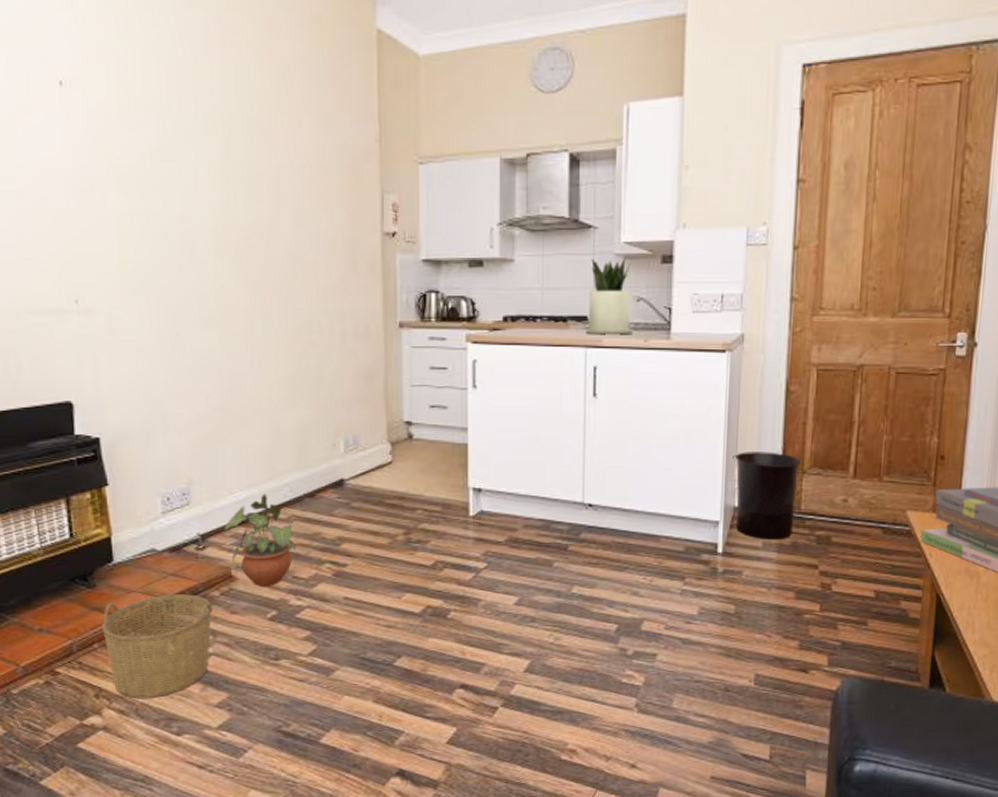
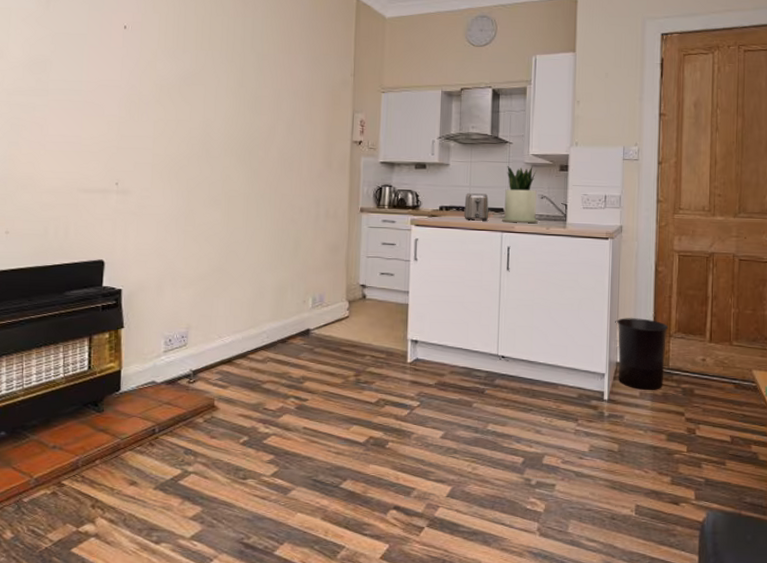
basket: present [101,594,213,699] -> none [104,420,196,510]
potted plant: present [224,493,296,586] -> none [211,339,268,416]
toaster: none [536,297,569,335] -> present [464,193,489,222]

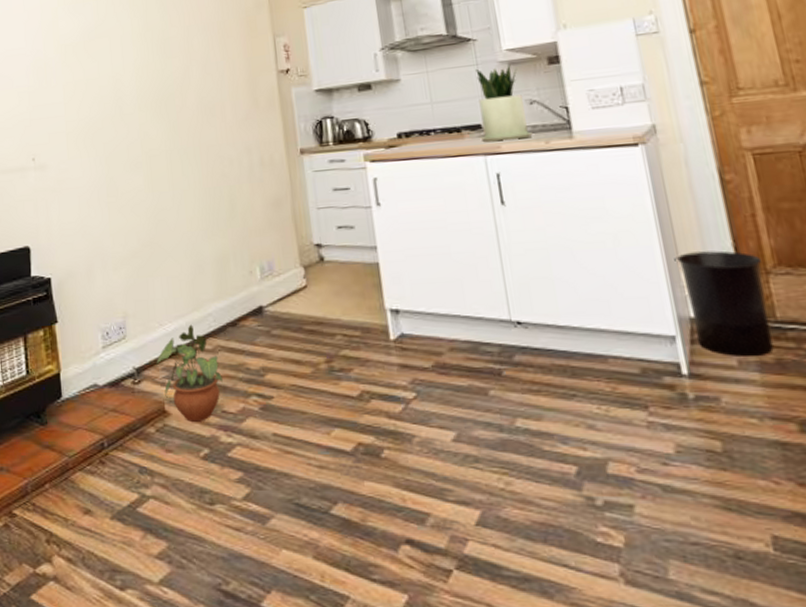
potted plant: none [211,339,268,416] -> present [156,324,223,422]
toaster: present [464,193,489,222] -> none [427,109,464,147]

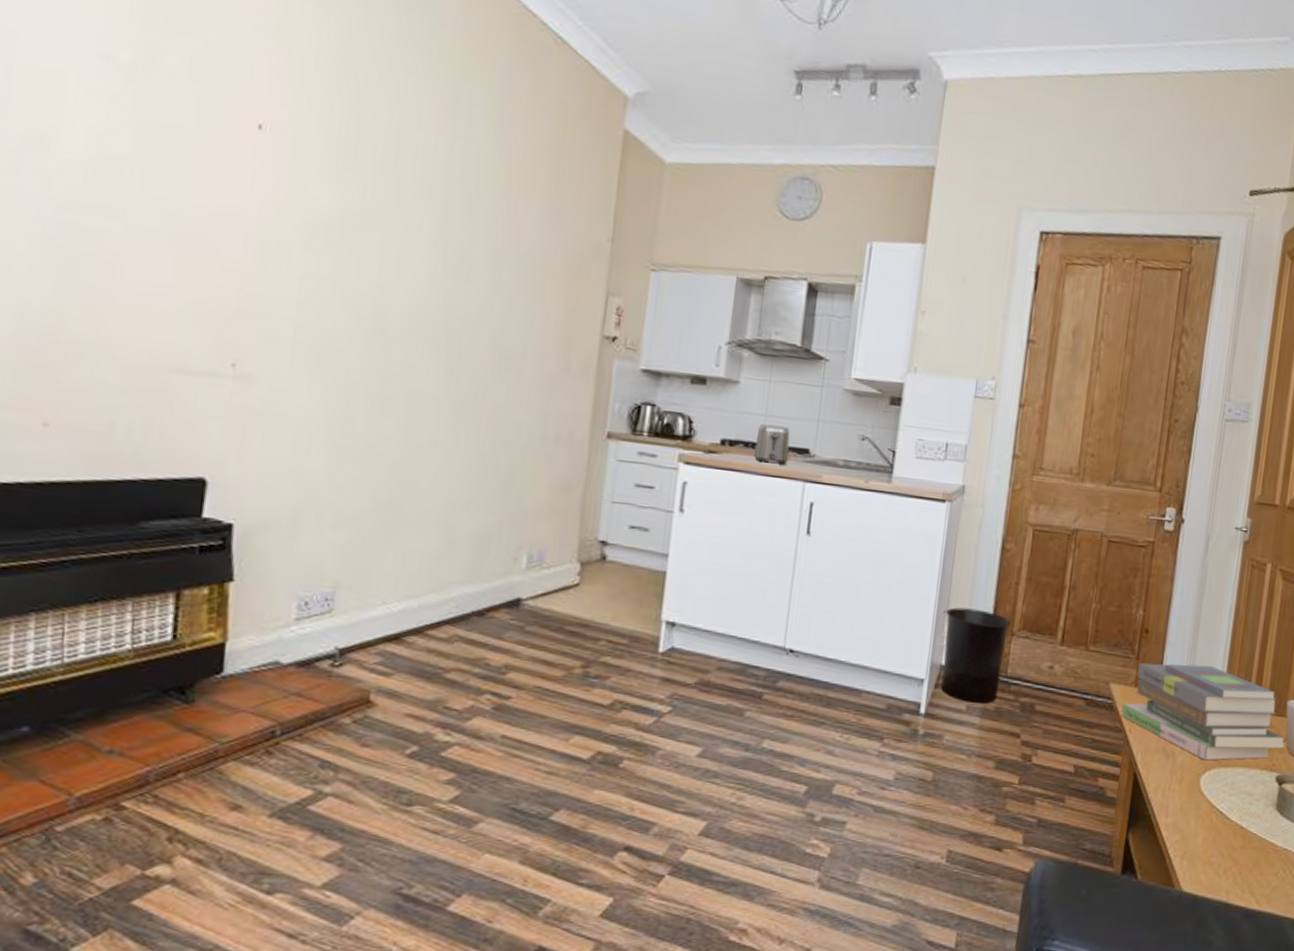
potted plant: present [156,324,223,422] -> none [368,607,453,716]
toaster: none [427,109,464,147] -> present [754,424,790,466]
planter: present [475,64,533,142] -> none [804,390,860,474]

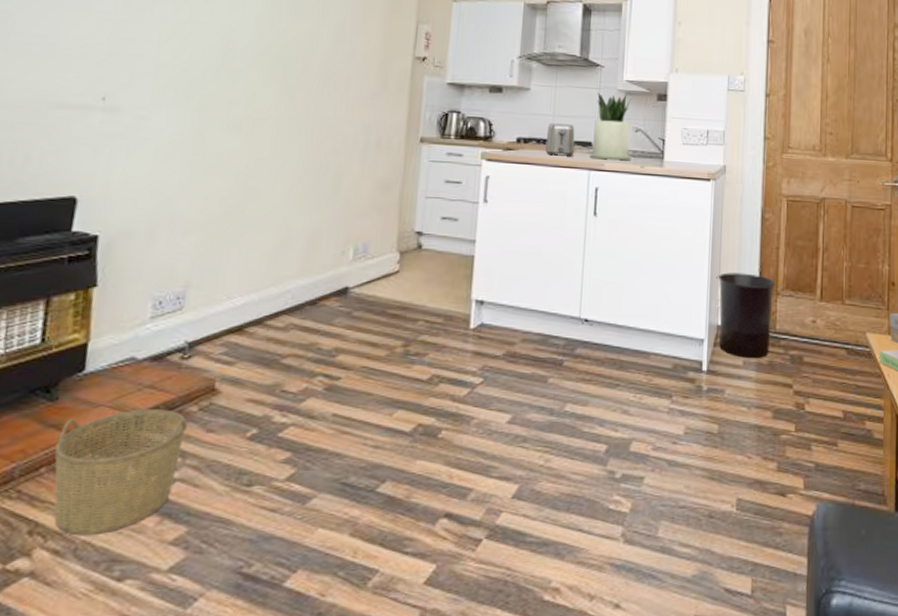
basket: none [192,717,340,847] -> present [54,409,188,536]
planter: none [804,390,860,474] -> present [588,92,632,161]

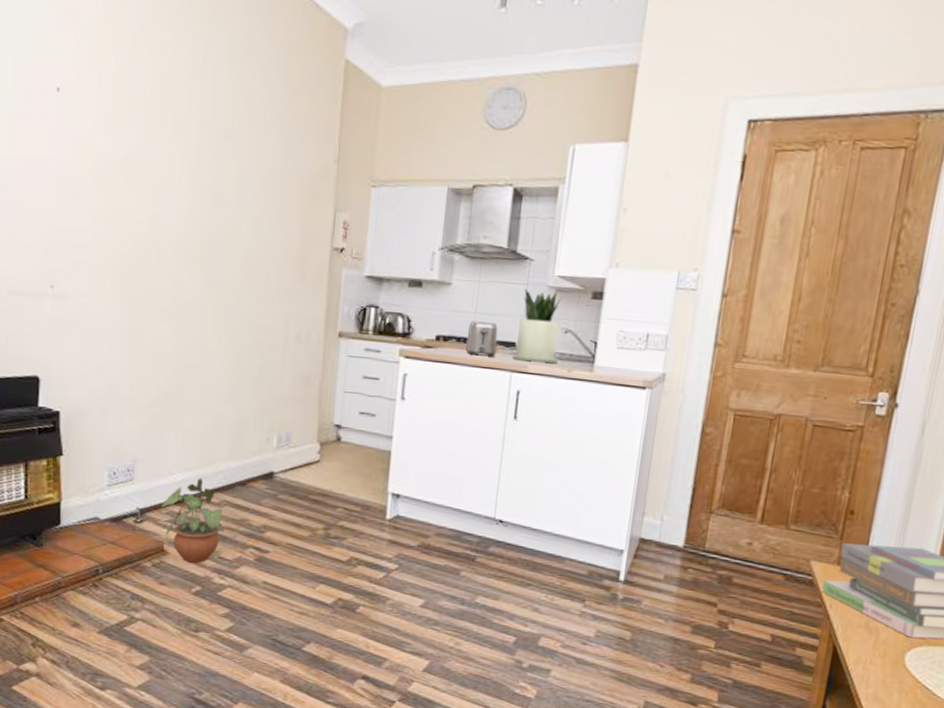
basket: present [54,409,188,536] -> none [44,560,144,653]
potted plant: none [214,300,289,401] -> present [161,477,224,563]
waste bin: present [719,272,776,358] -> none [640,486,711,575]

